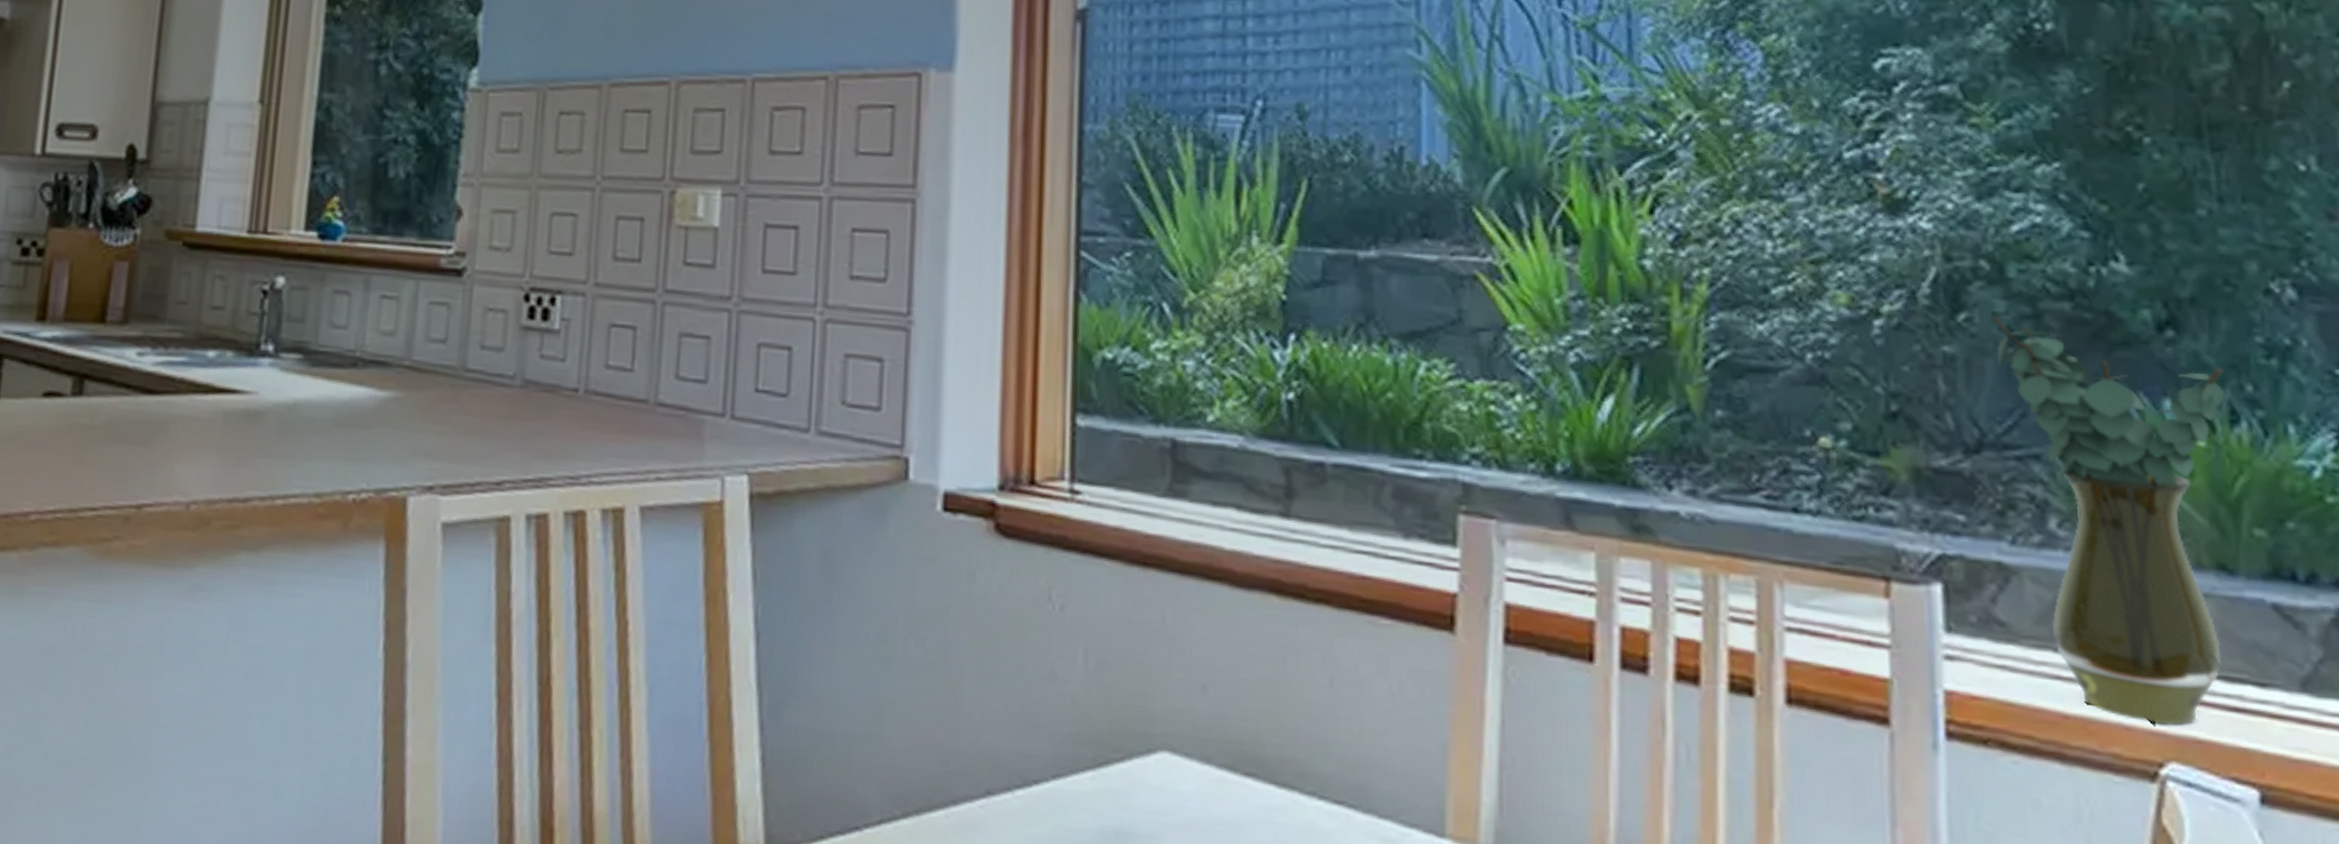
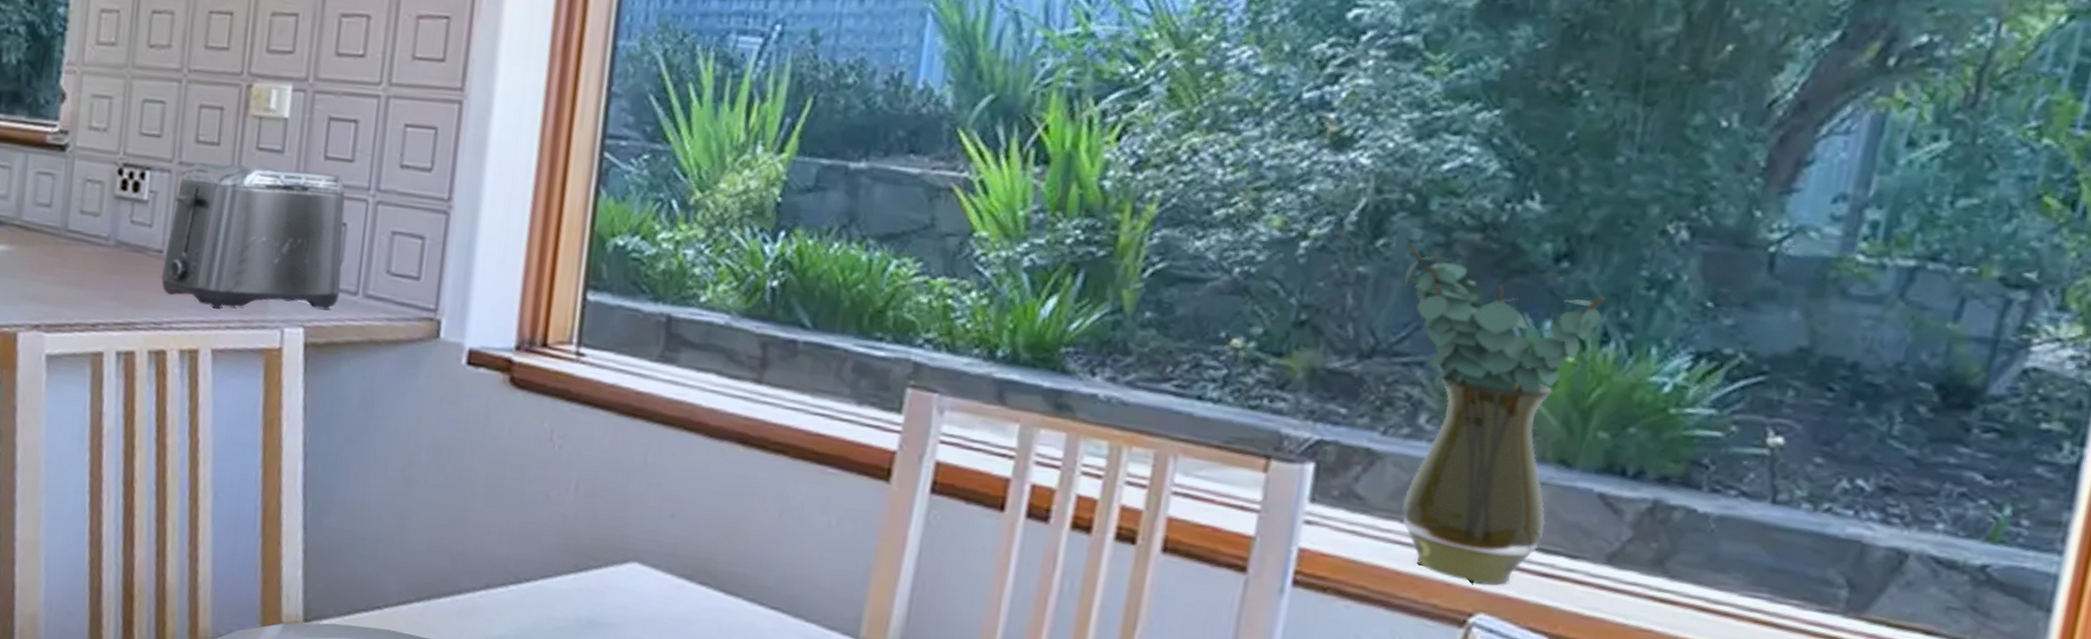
toaster: none [577,282,790,455] -> present [161,162,346,309]

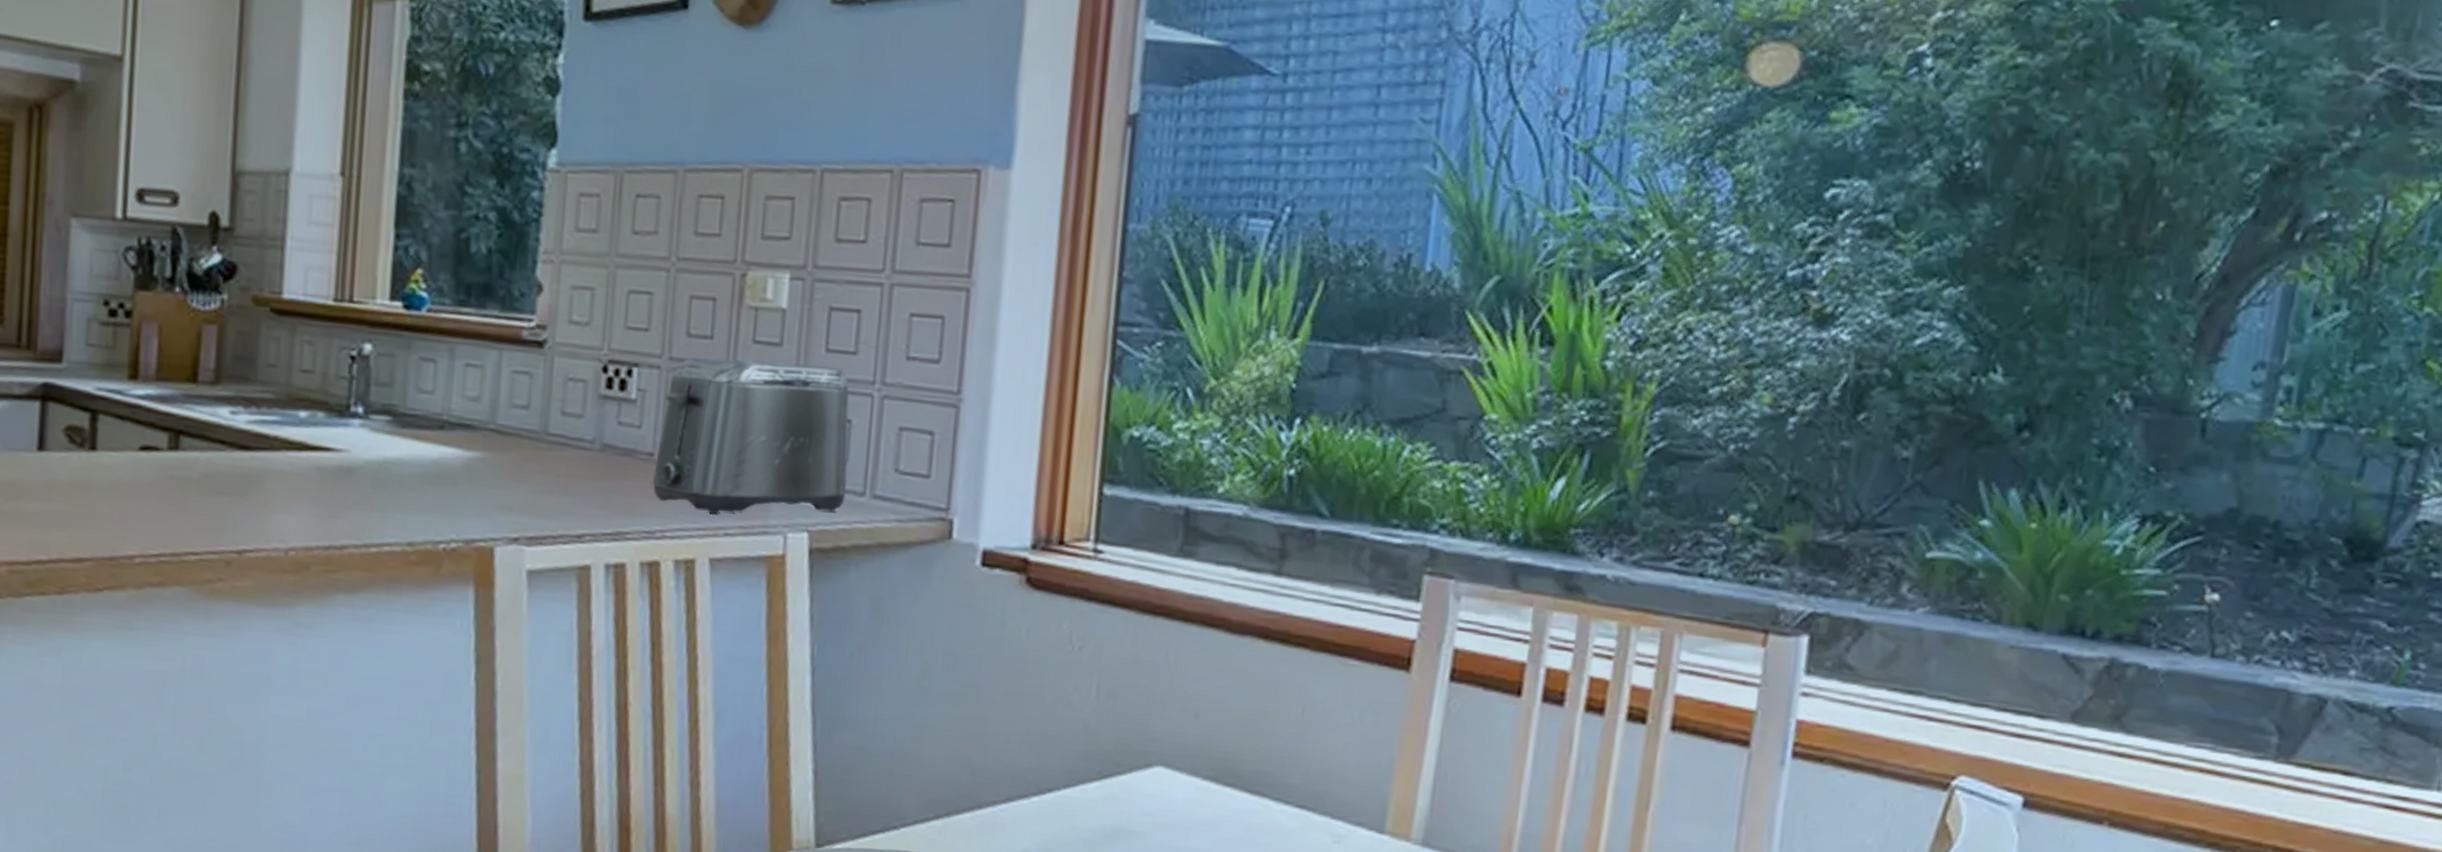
vase: present [1402,243,1606,584] -> none [1884,417,2062,747]

